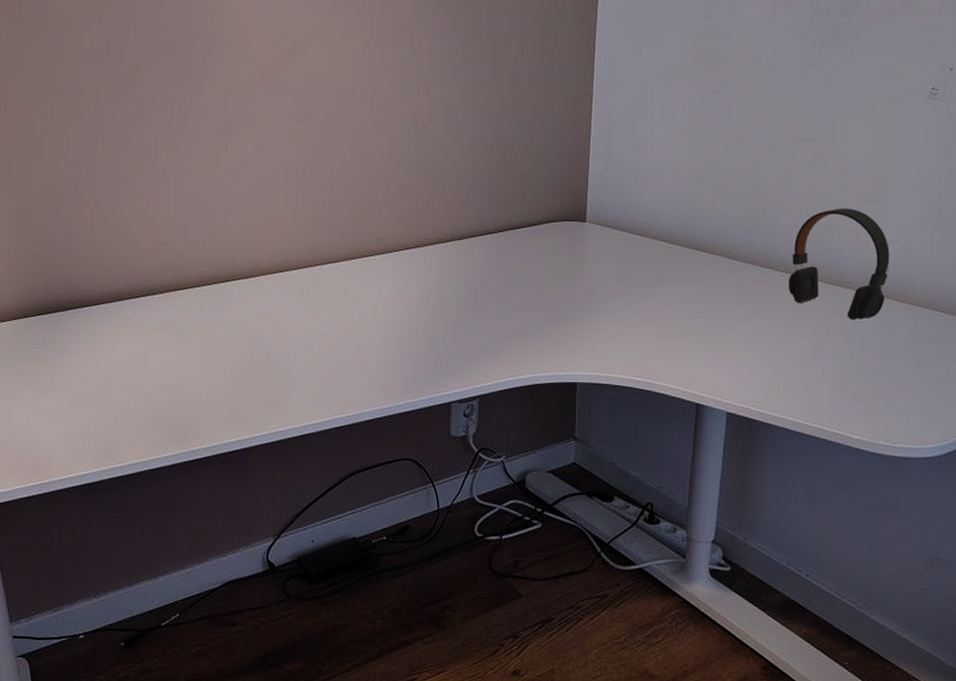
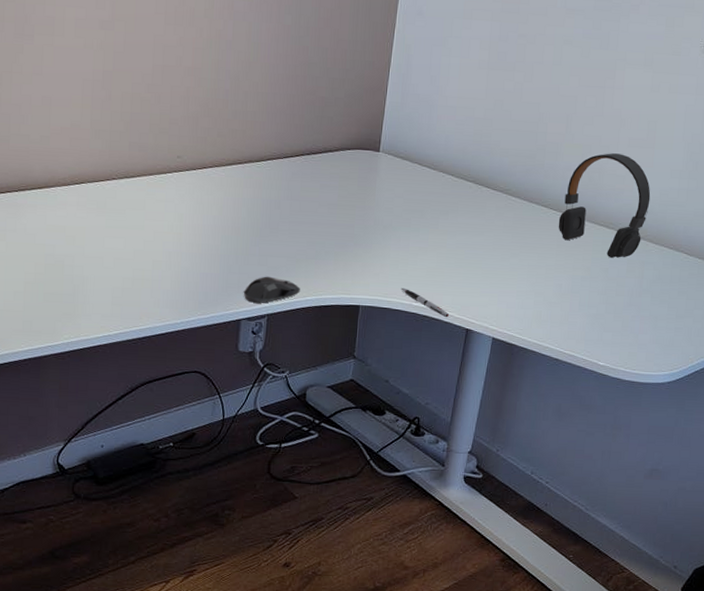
computer mouse: none [452,356,512,384] -> present [243,276,300,303]
pen: none [620,361,676,392] -> present [401,287,450,318]

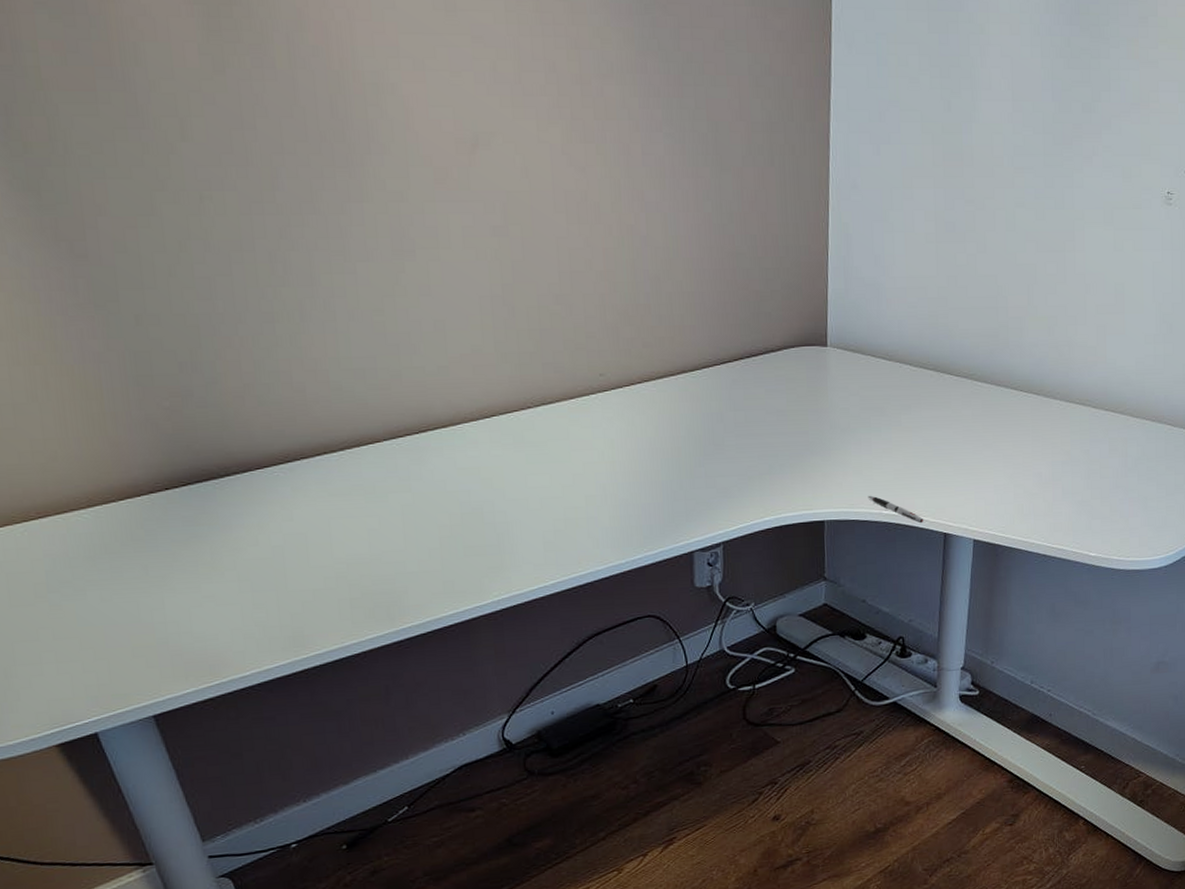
computer mouse: present [243,276,300,303] -> none [692,499,756,531]
headphones: present [558,153,651,258] -> none [1030,323,1126,438]

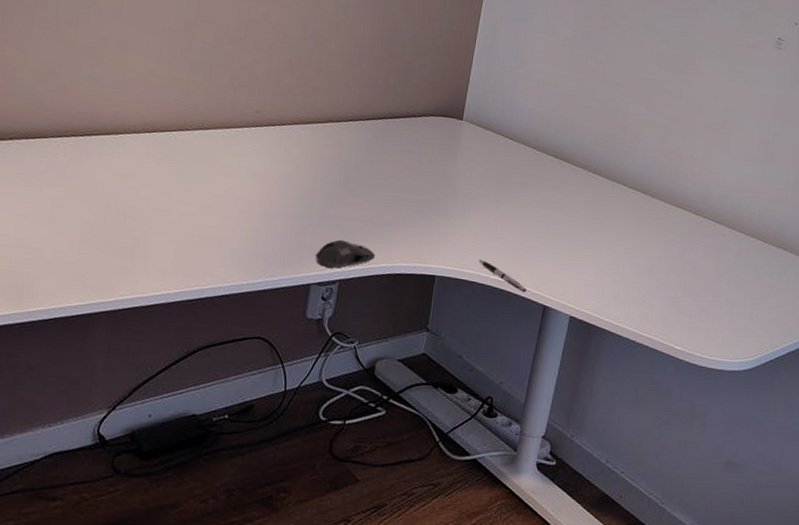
computer mouse: none [692,499,756,531] -> present [315,239,375,268]

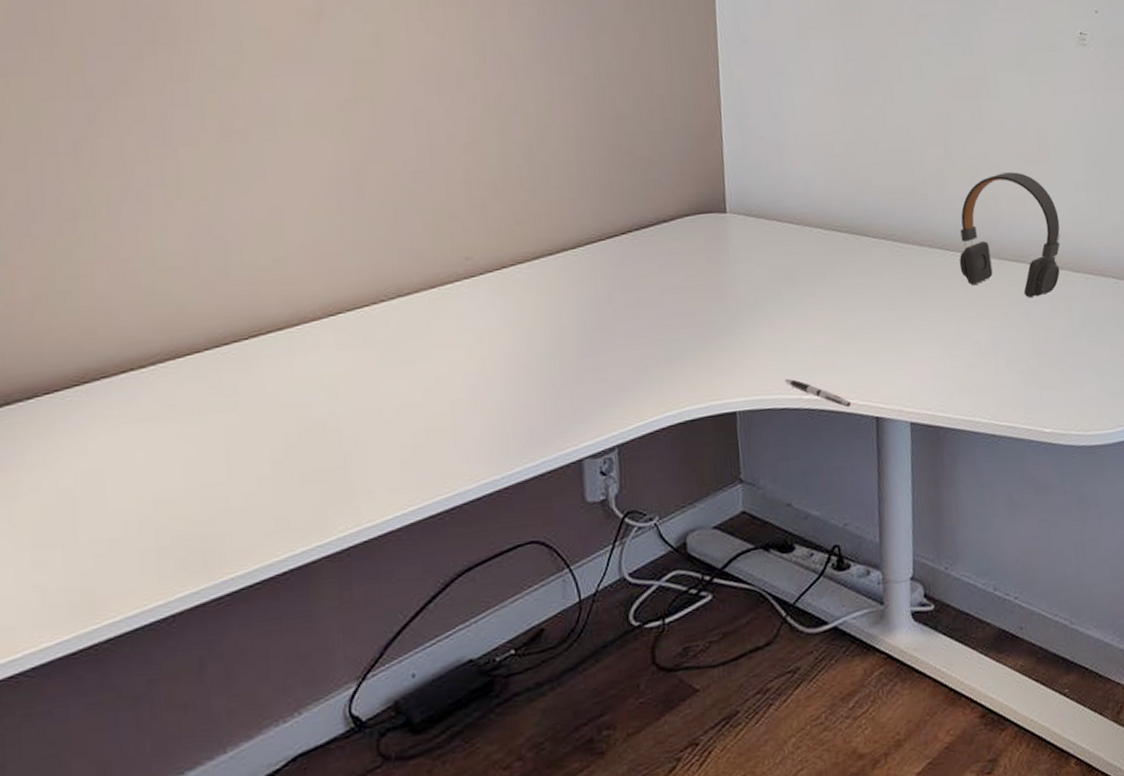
computer mouse: present [315,239,375,268] -> none [580,394,656,434]
headphones: none [637,136,727,241] -> present [959,172,1060,298]

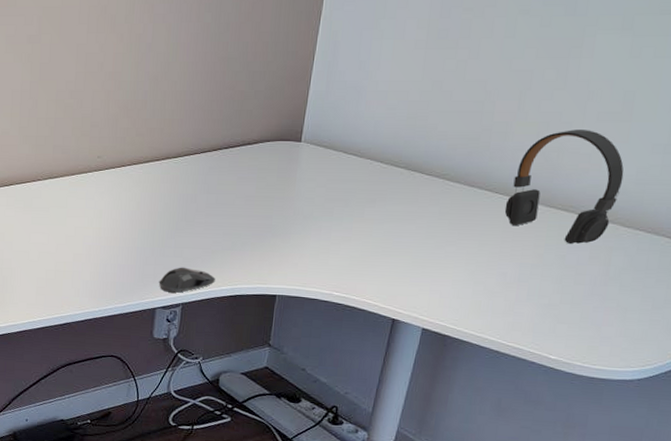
computer mouse: none [580,394,656,434] -> present [158,267,215,293]
pen: present [784,378,852,408] -> none [321,277,374,308]

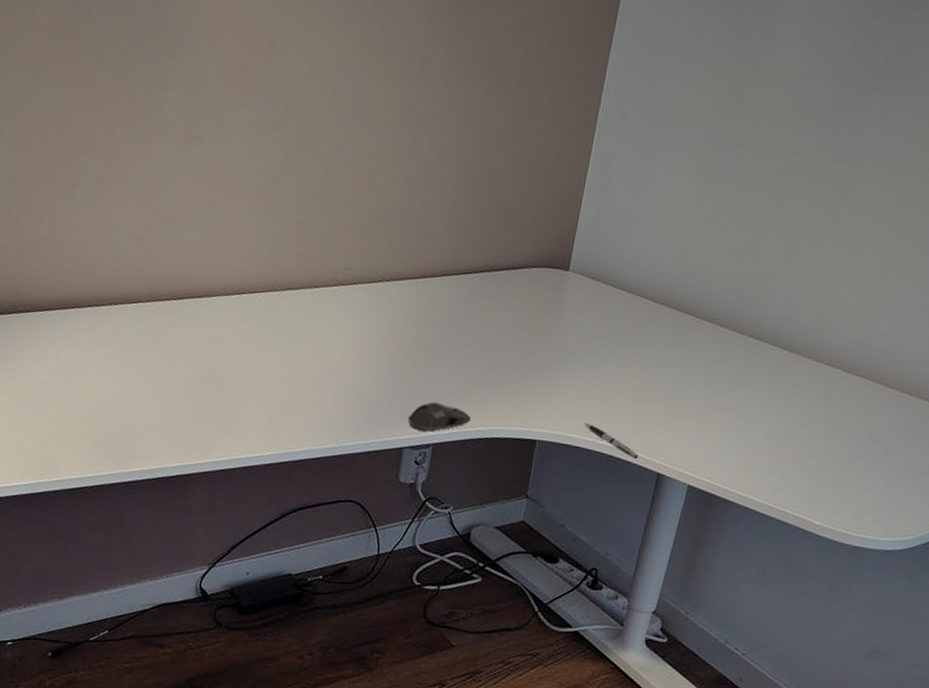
pen: none [321,277,374,308] -> present [584,422,639,460]
headphones: present [504,130,624,244] -> none [773,281,890,403]

